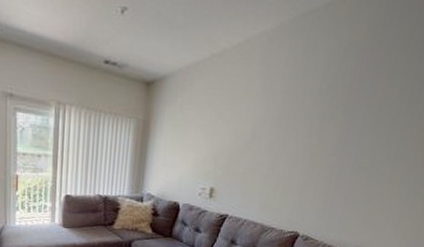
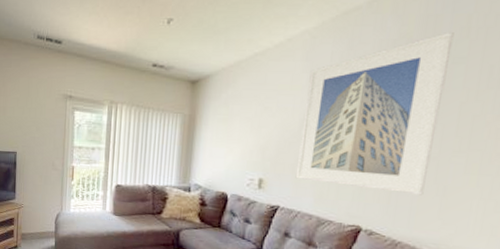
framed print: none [244,42,397,203] -> present [295,31,454,195]

